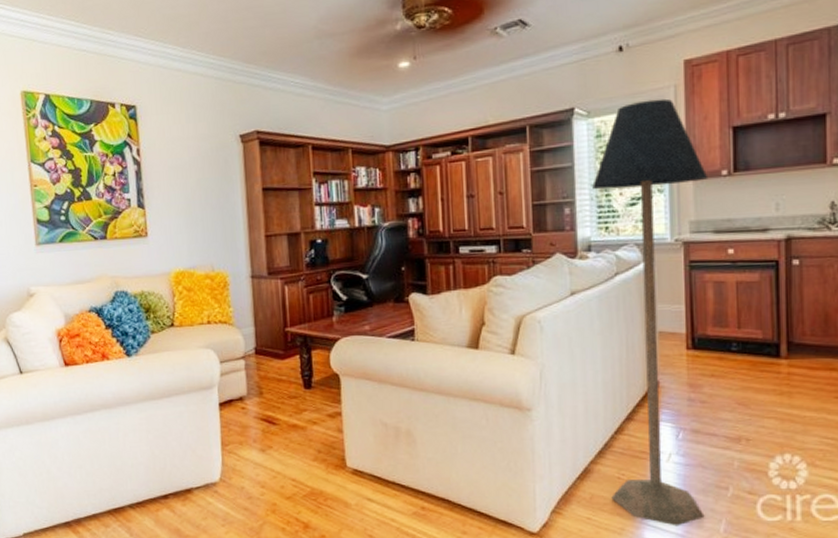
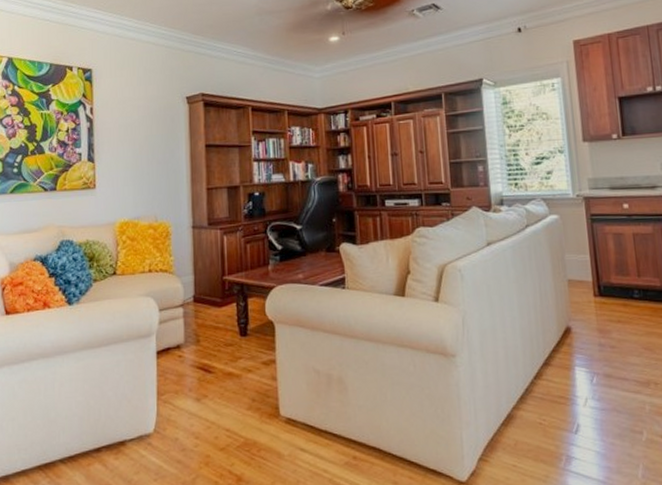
floor lamp: present [592,98,709,526] -> none [501,72,623,473]

